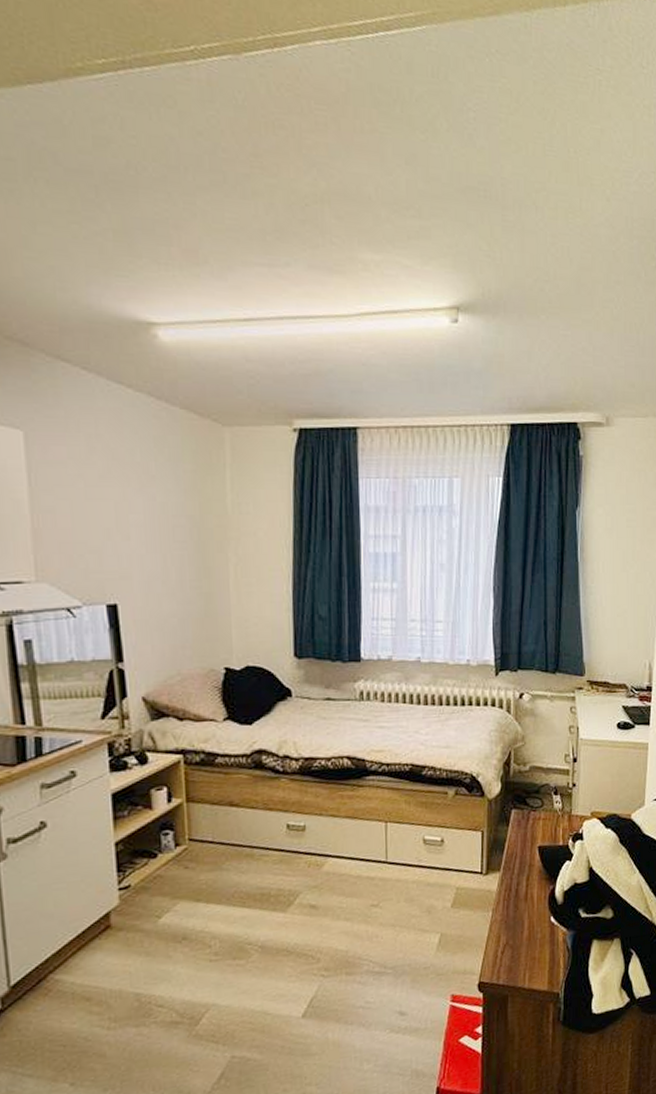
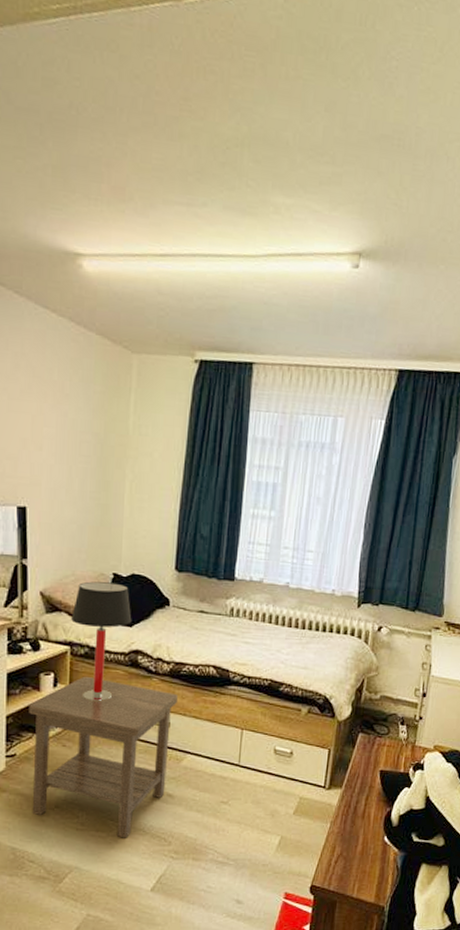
side table: none [141,785,312,963] -> present [29,676,179,838]
table lamp: none [181,678,251,813] -> present [71,581,132,701]

